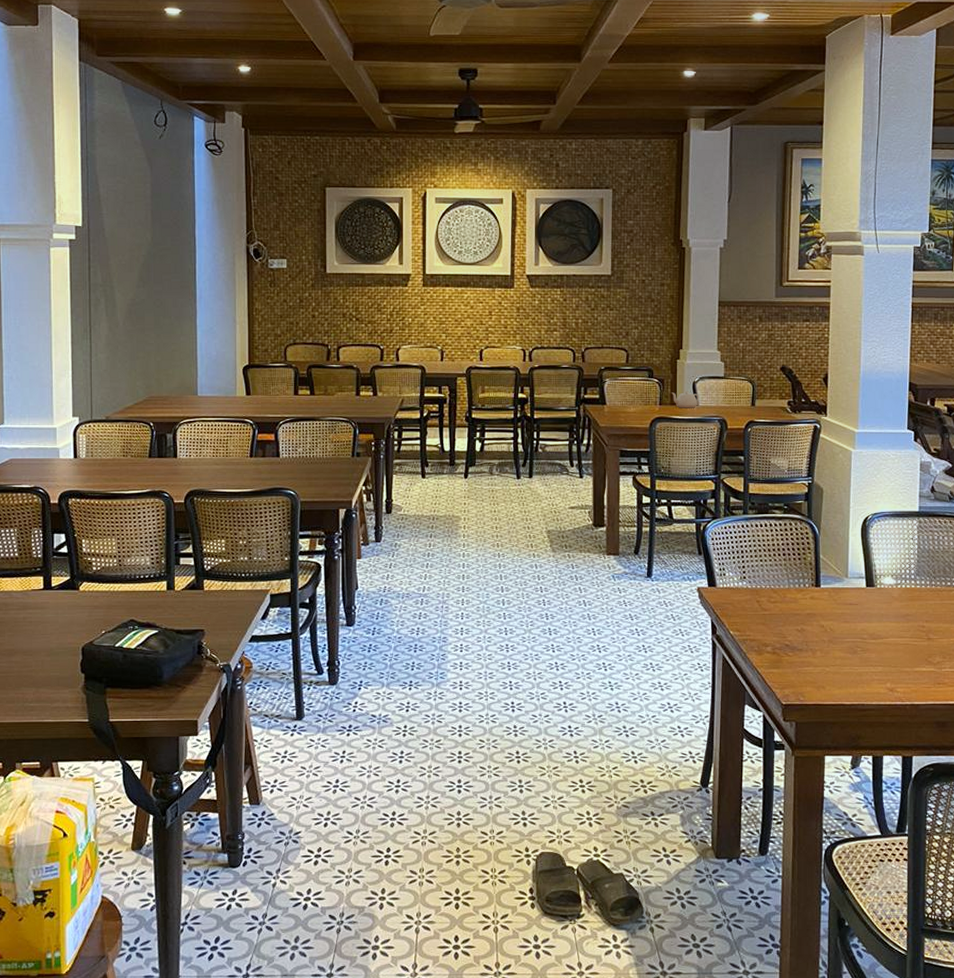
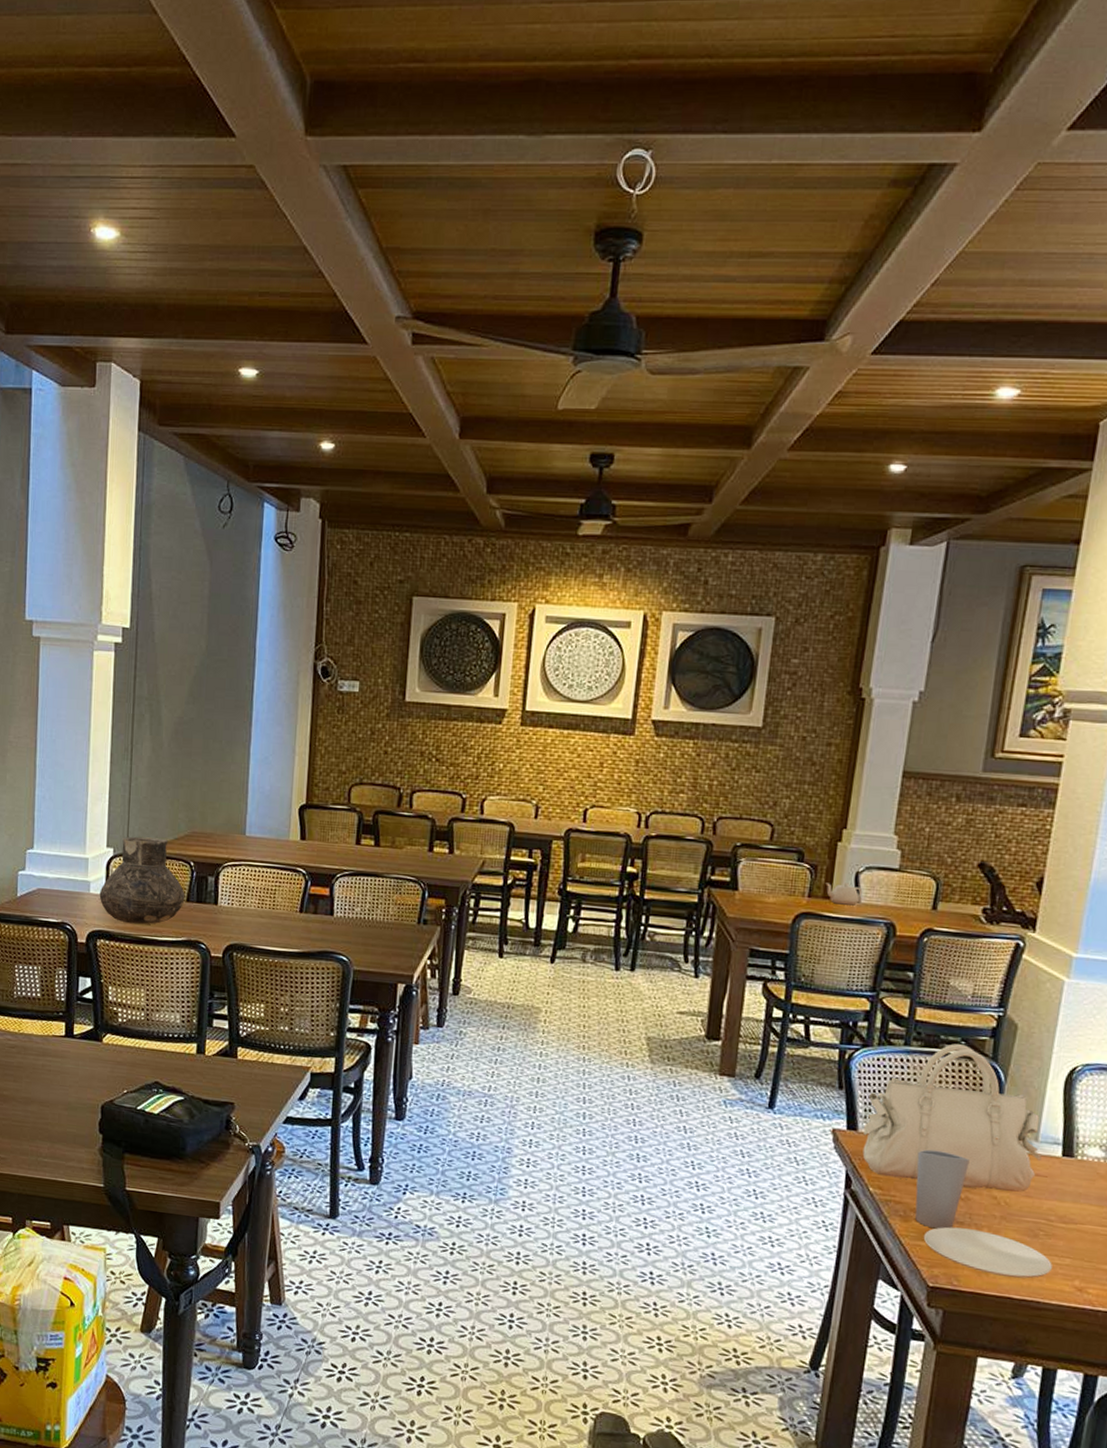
vase: none [68,405,147,482] -> present [99,836,185,925]
shoulder bag: none [721,509,852,621] -> present [862,1043,1042,1193]
cup: none [763,594,801,657] -> present [914,1149,970,1229]
plate: none [774,654,869,689] -> present [923,1226,1052,1279]

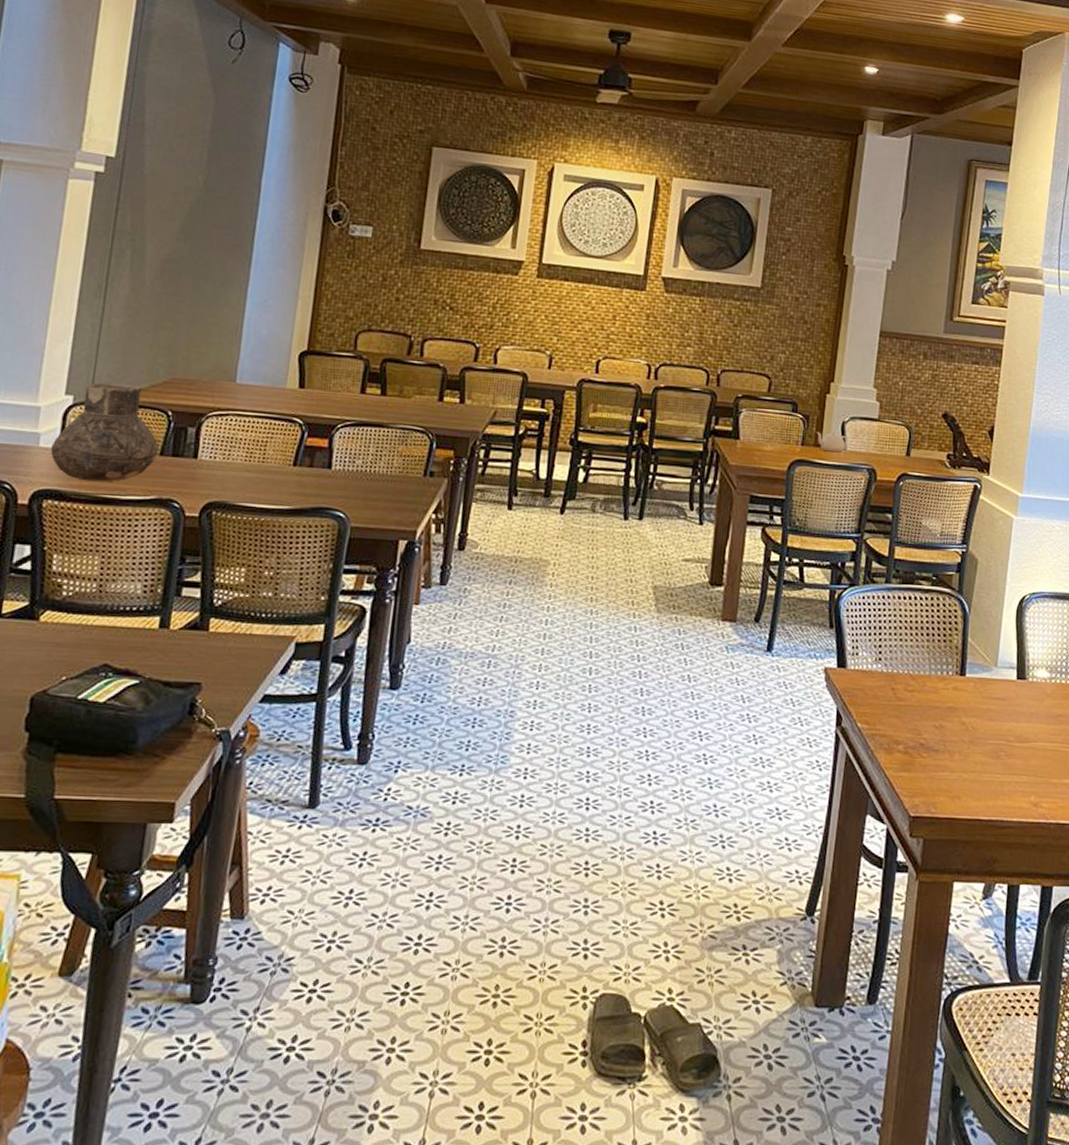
shoulder bag: present [862,1043,1042,1193] -> none [851,579,1001,717]
cup: present [914,1149,970,1229] -> none [897,681,942,759]
plate: present [923,1226,1052,1279] -> none [905,755,1012,800]

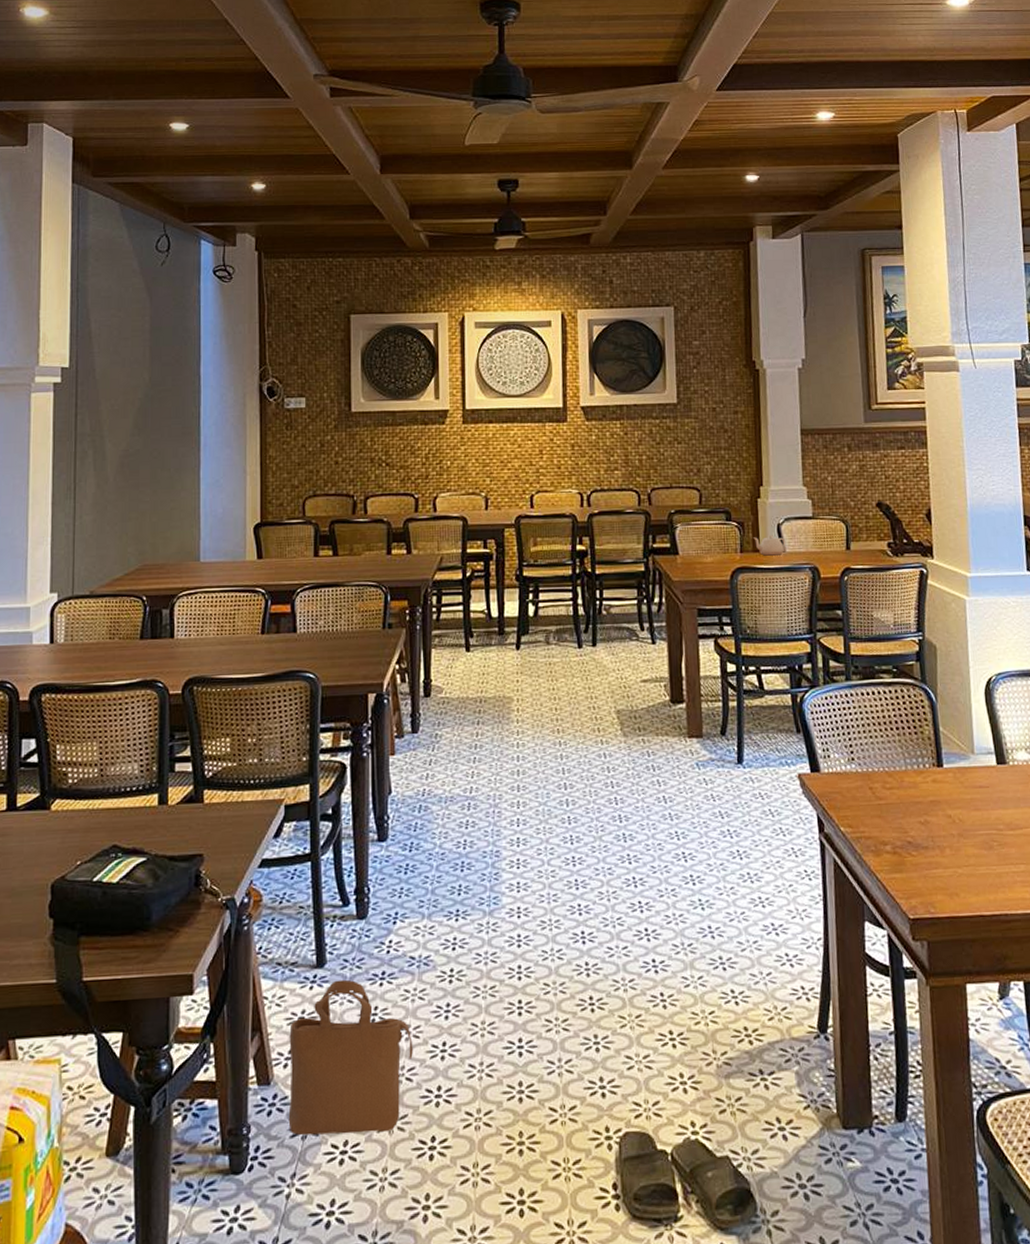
vase: present [50,382,159,482] -> none [43,576,138,672]
tote bag: none [258,822,399,974] -> present [288,979,413,1136]

